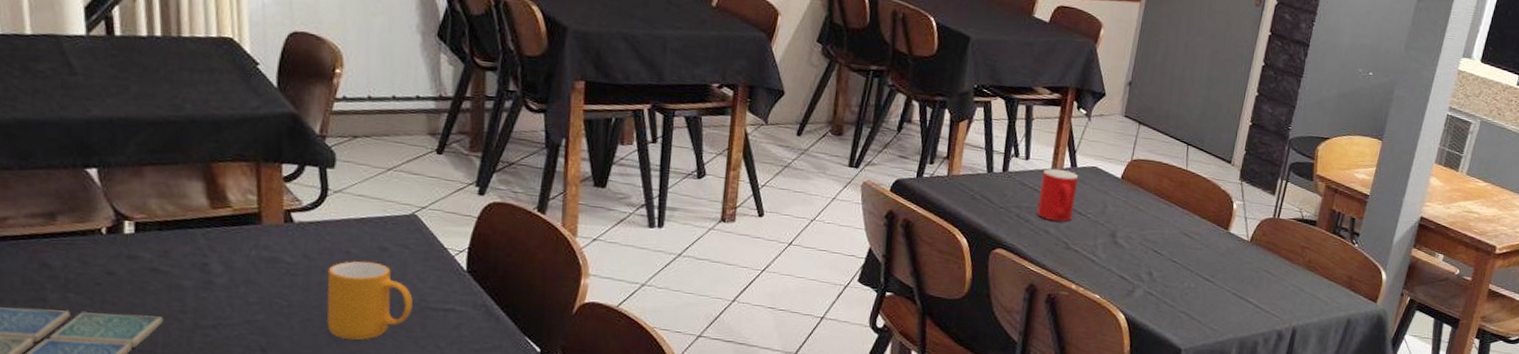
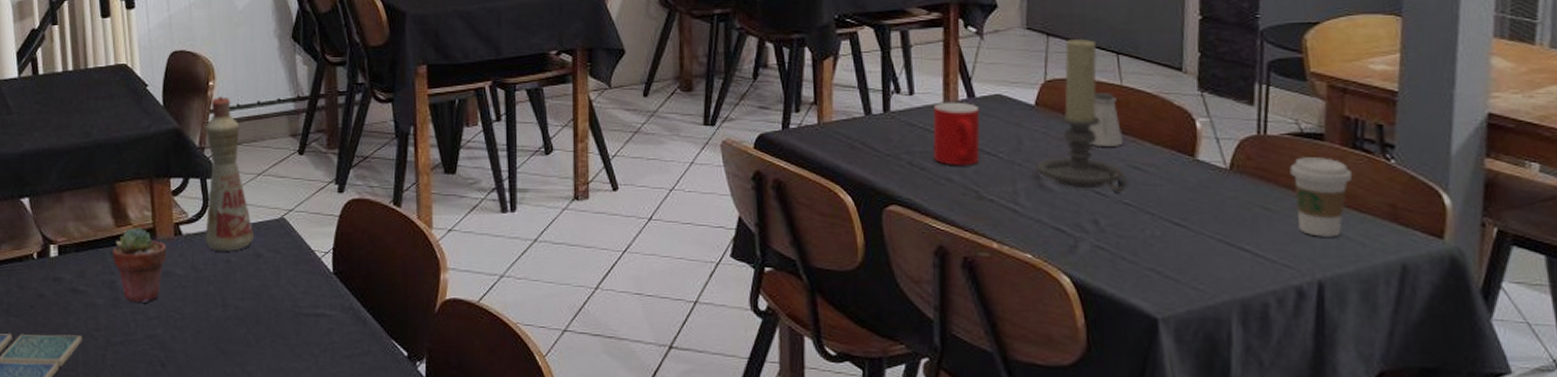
potted succulent: none [206,210,274,288] -> present [113,227,166,303]
bottle: none [321,84,379,243] -> present [205,95,253,252]
mug: present [326,261,413,340] -> none [212,269,287,350]
candle holder: none [1113,129,1179,253] -> present [1035,38,1128,193]
saltshaker: none [1156,173,1181,217] -> present [1088,93,1124,146]
coffee cup: none [1287,237,1330,297] -> present [1289,157,1353,237]

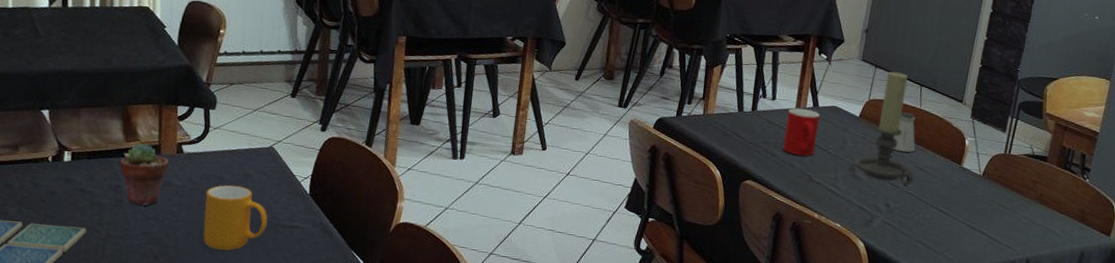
bottle: present [205,95,253,252] -> none [203,42,246,170]
mug: none [212,269,287,350] -> present [202,185,268,251]
coffee cup: present [1289,157,1353,237] -> none [1019,172,1061,229]

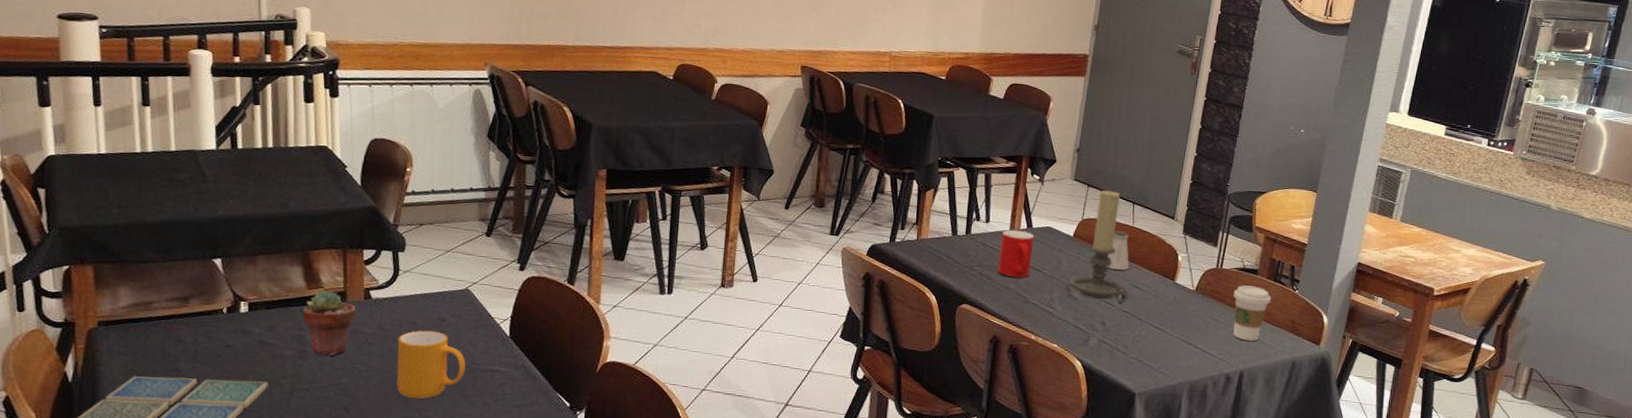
coffee cup: none [1019,172,1061,229] -> present [1232,285,1272,341]

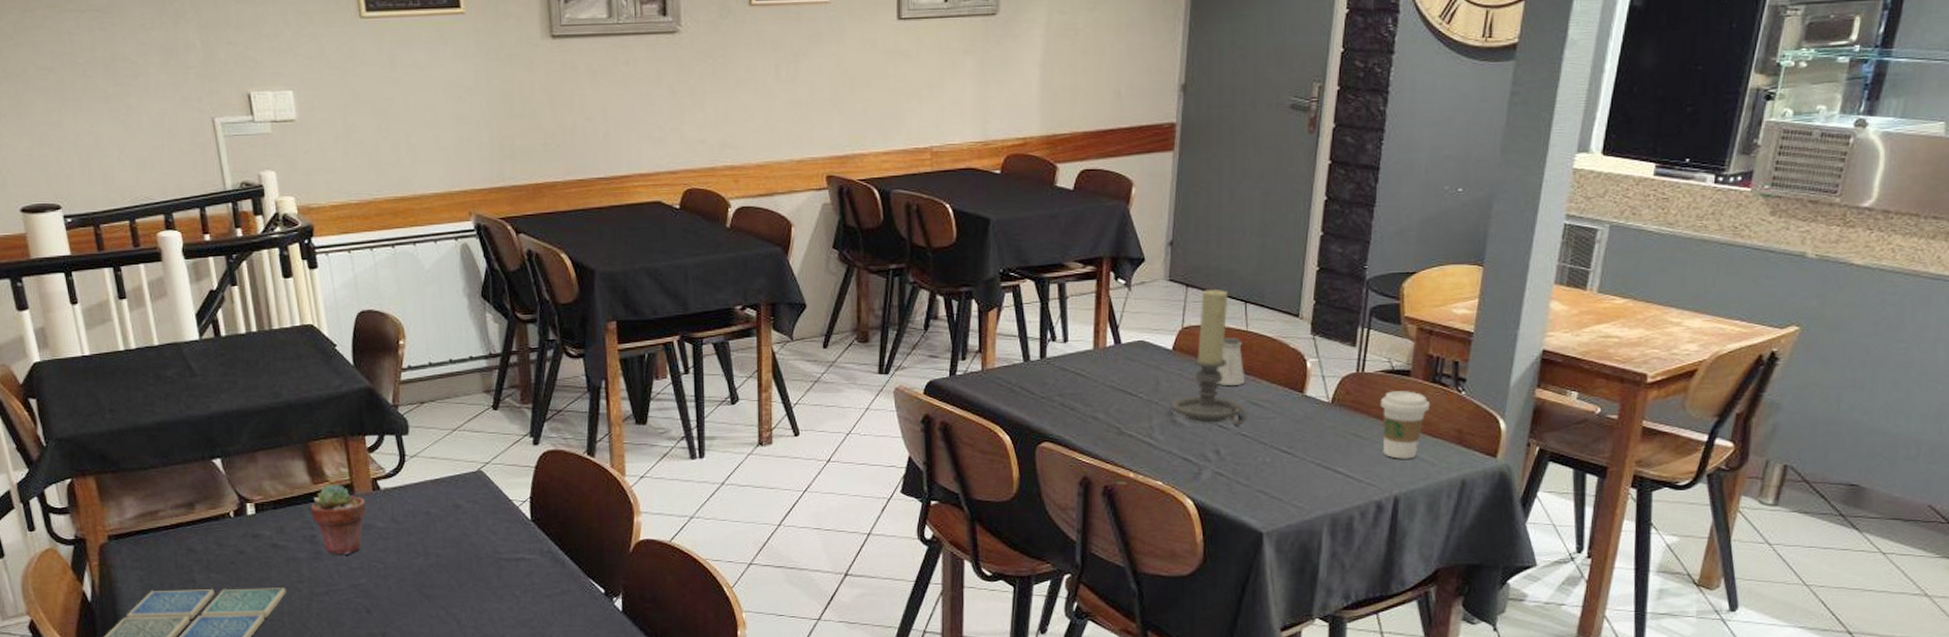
mug: present [396,330,466,399] -> none [413,519,488,595]
cup: present [997,229,1035,278] -> none [1082,348,1125,406]

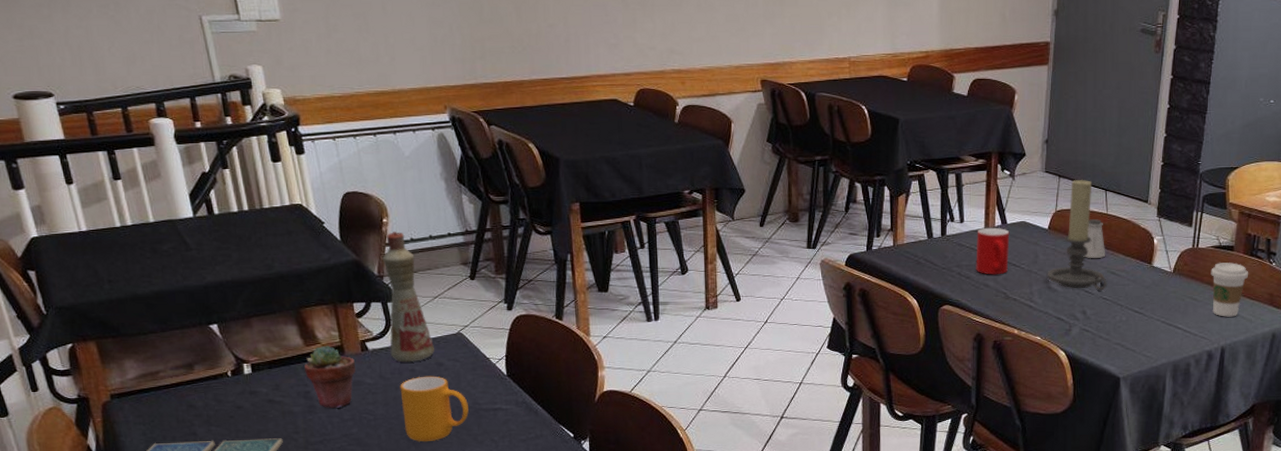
bottle: none [398,354,452,504] -> present [383,231,434,363]
mug: none [413,519,488,595] -> present [400,376,469,441]
cup: none [1082,348,1125,406] -> present [976,227,1010,275]

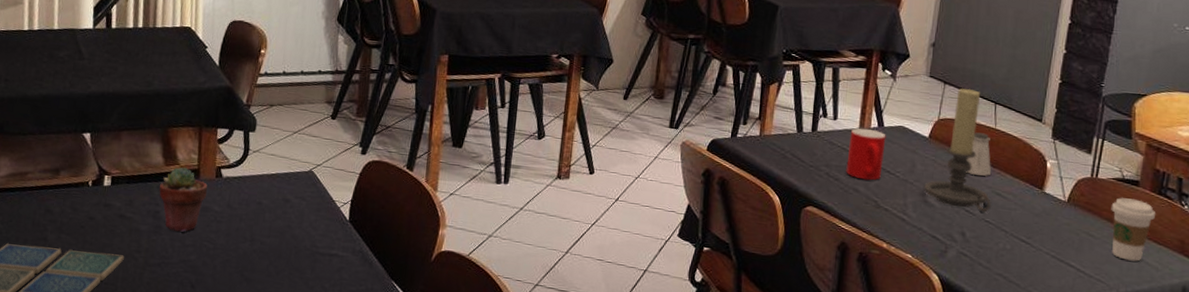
bottle: present [383,231,434,363] -> none [242,62,285,195]
mug: present [400,376,469,441] -> none [240,210,306,280]

